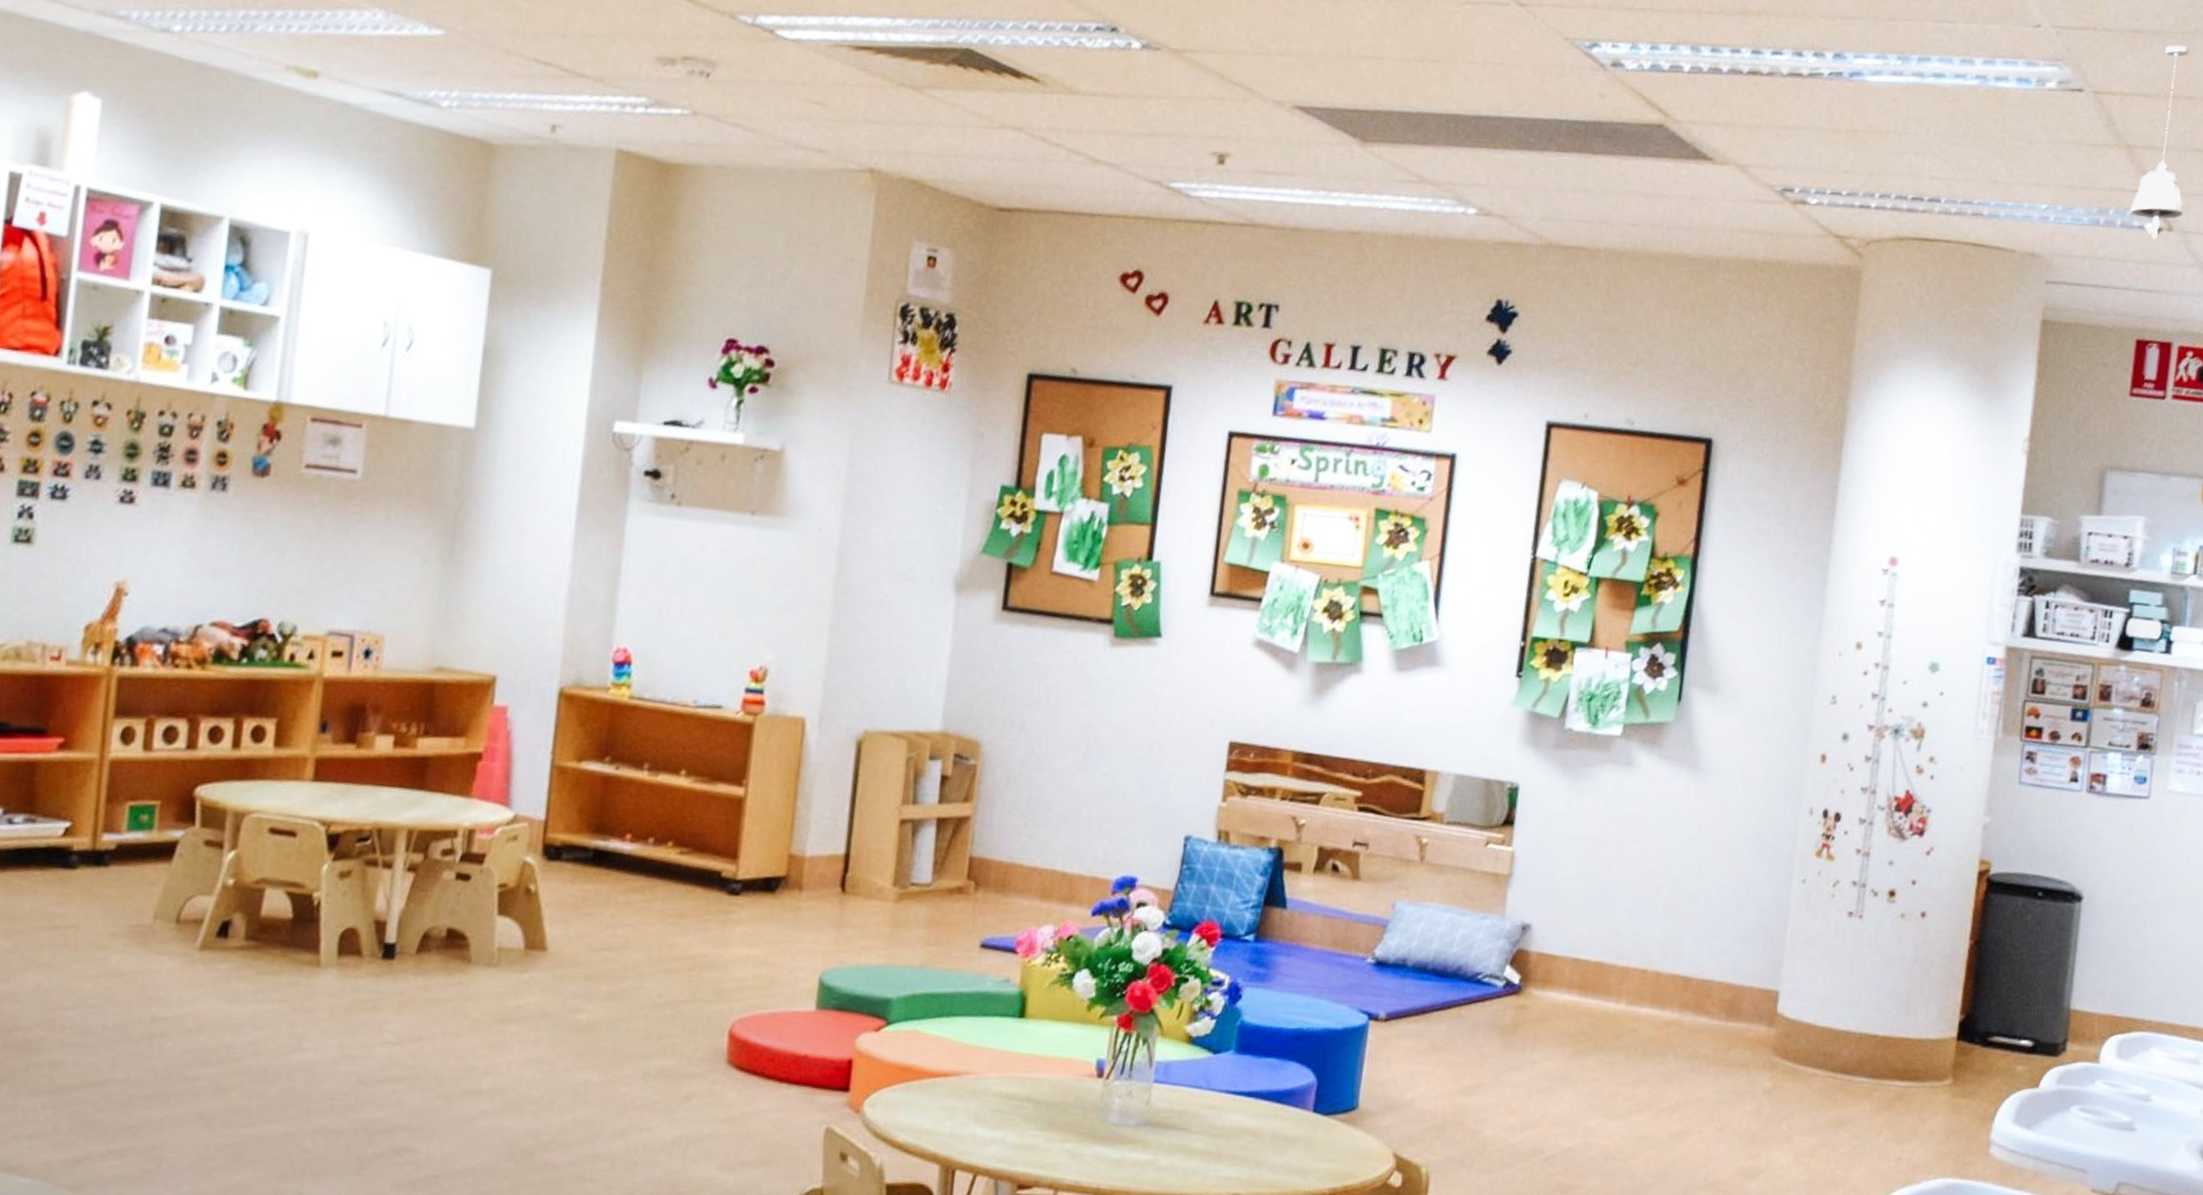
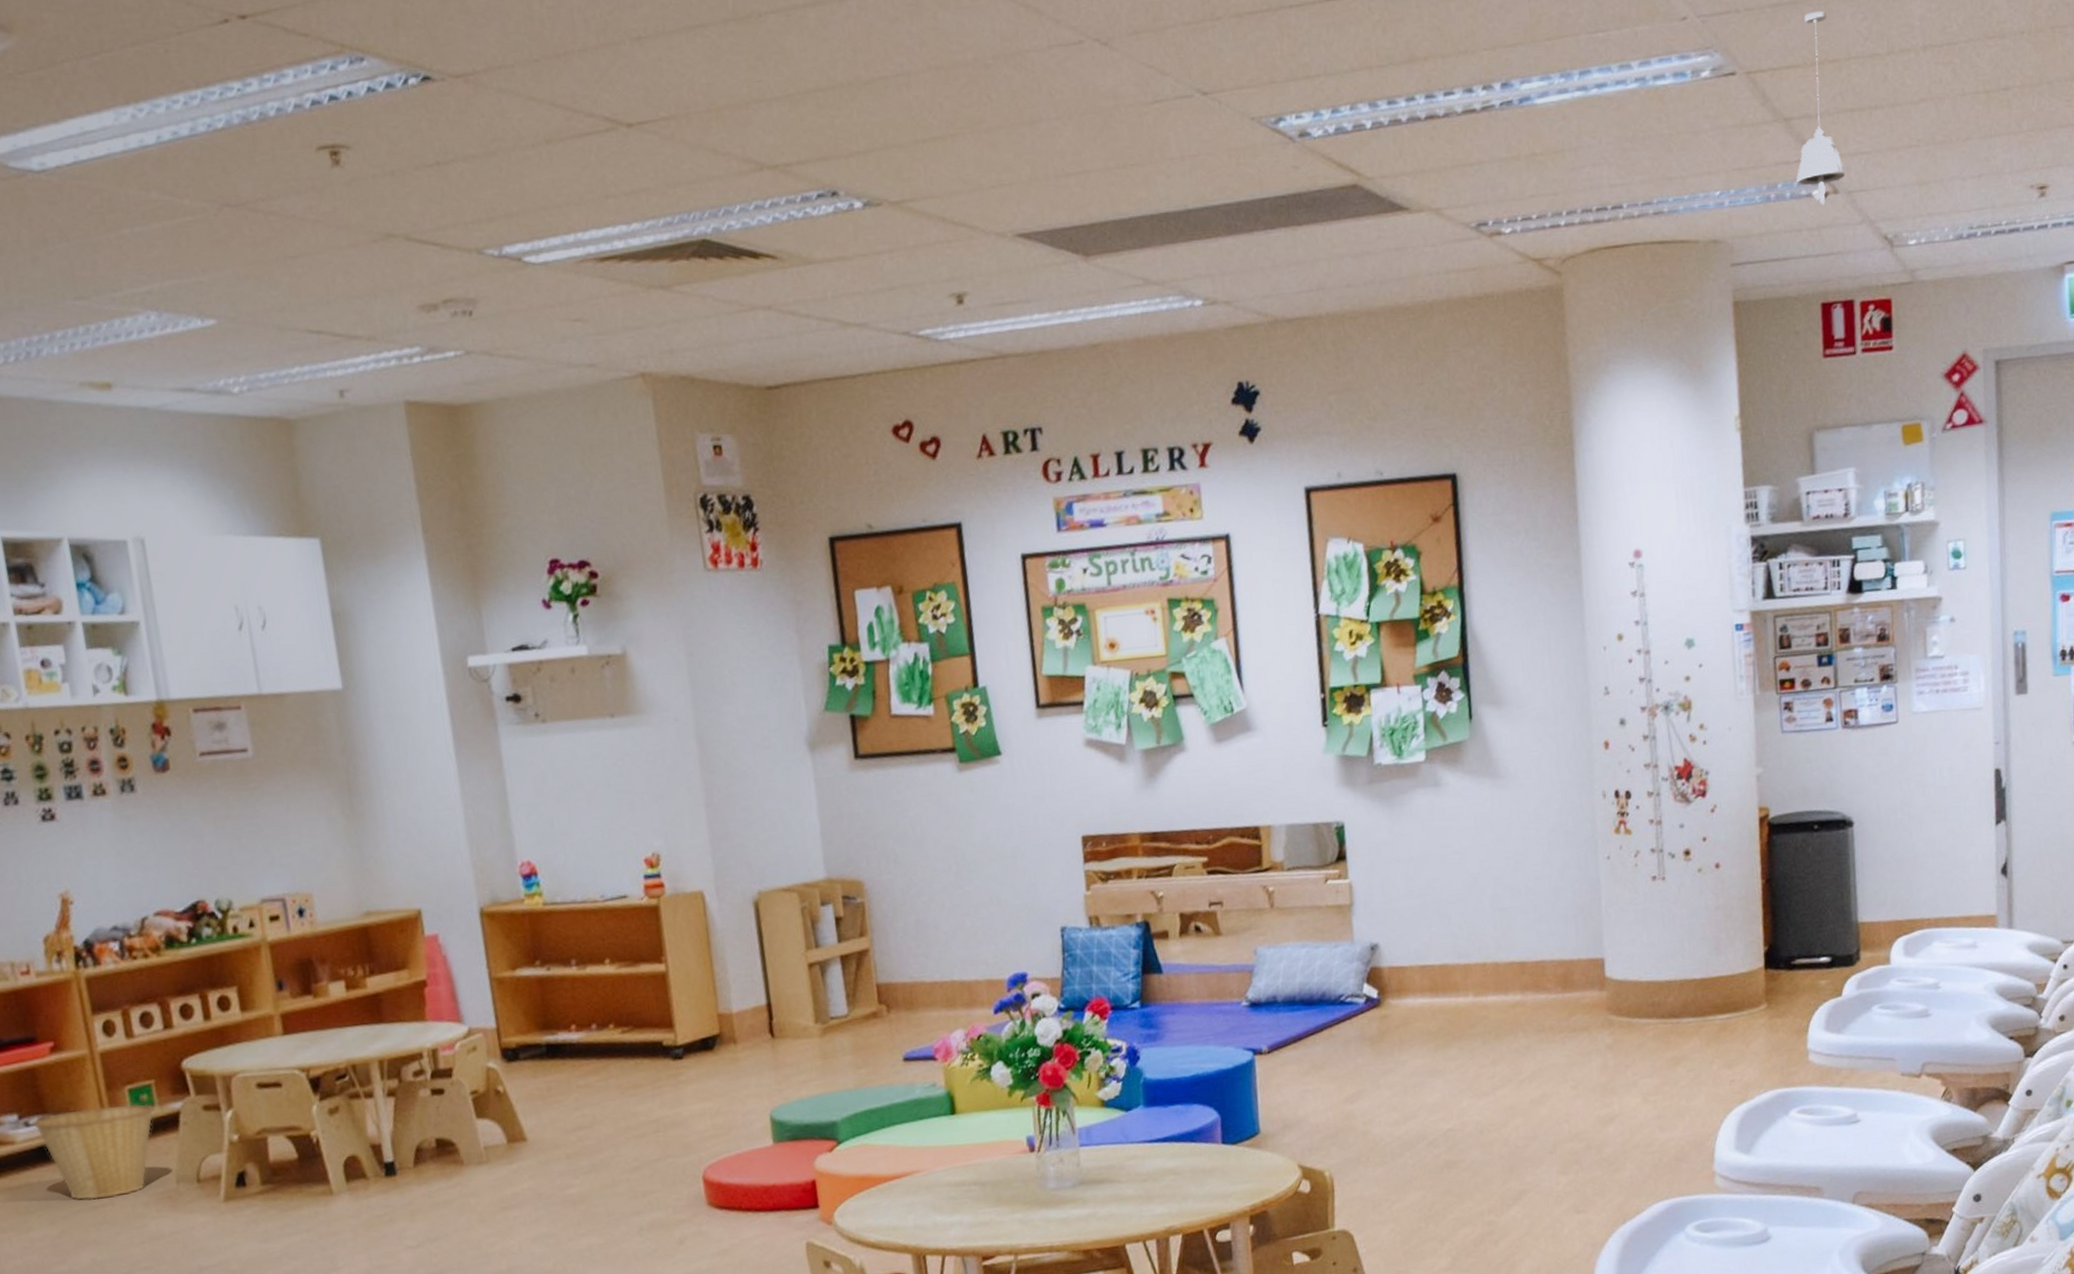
basket: none [15,816,152,920] -> present [31,1103,154,1201]

